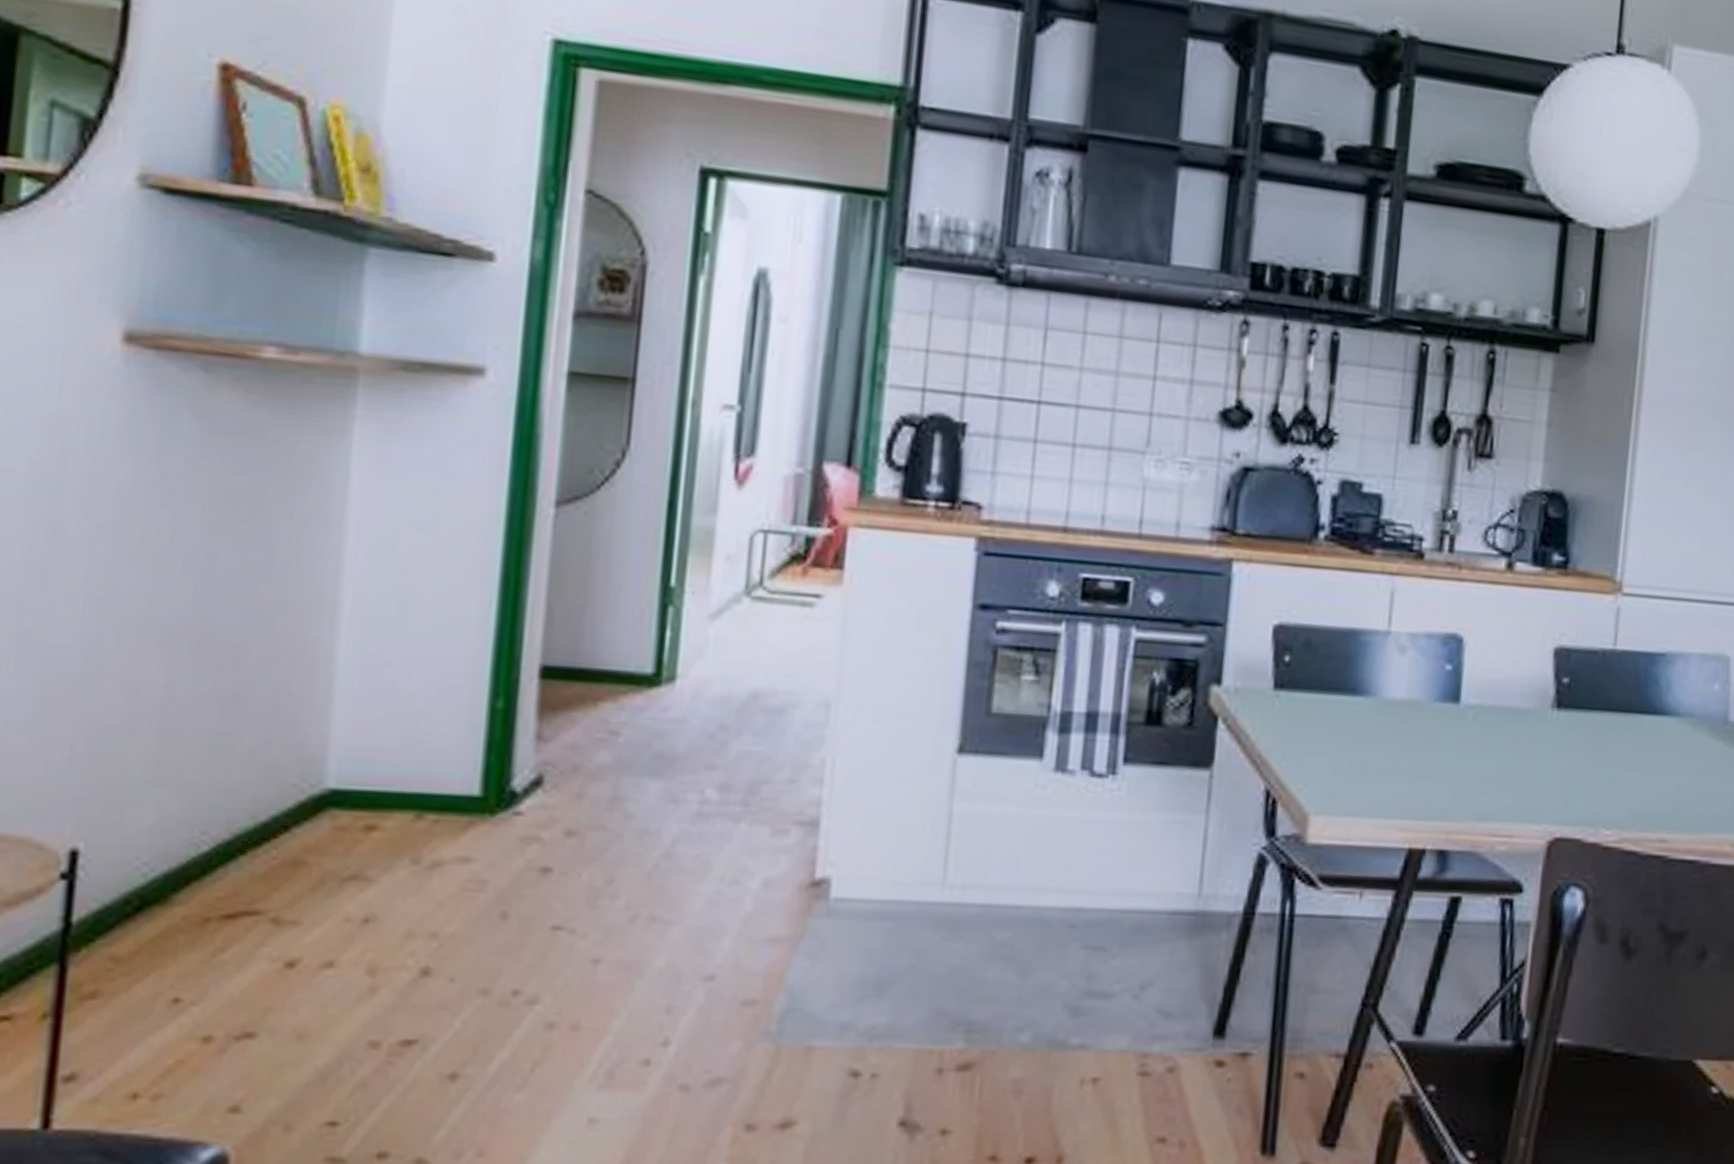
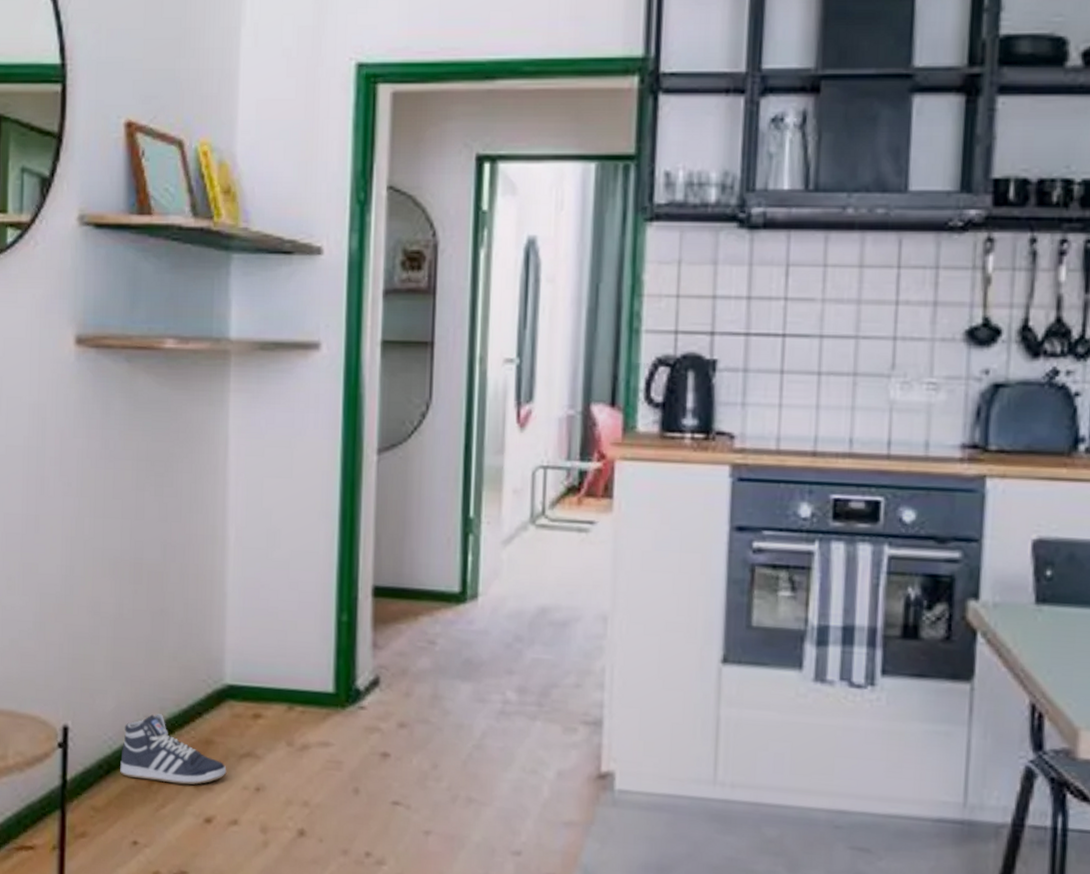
sneaker: none [158,829,322,920] -> present [120,714,227,785]

